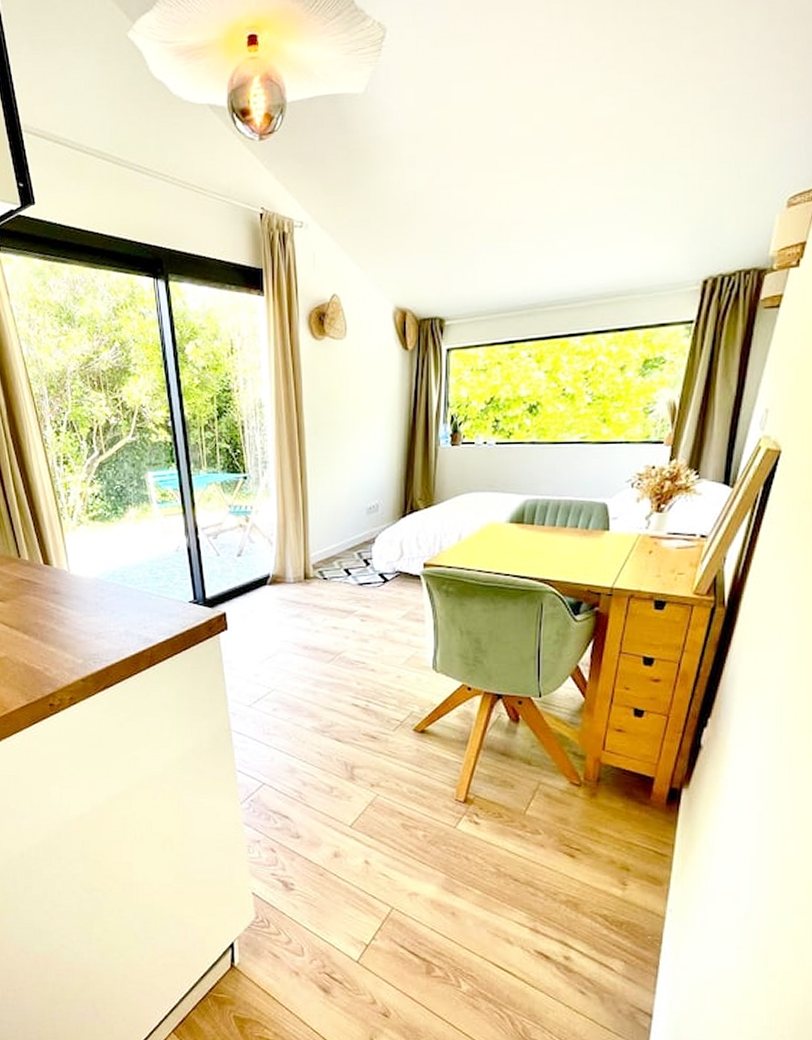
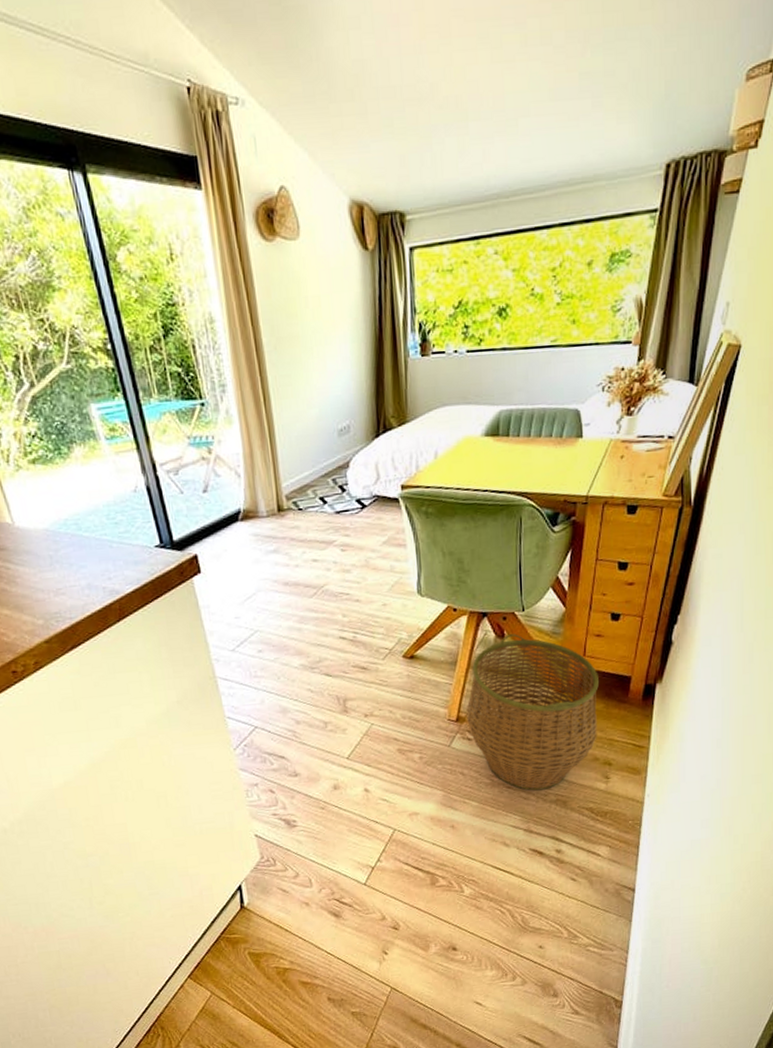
basket: none [475,719,620,888] -> present [466,634,600,791]

